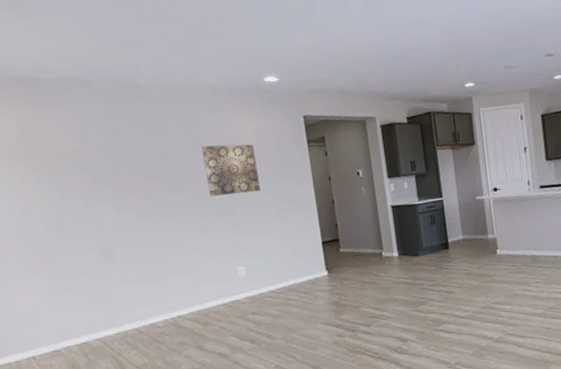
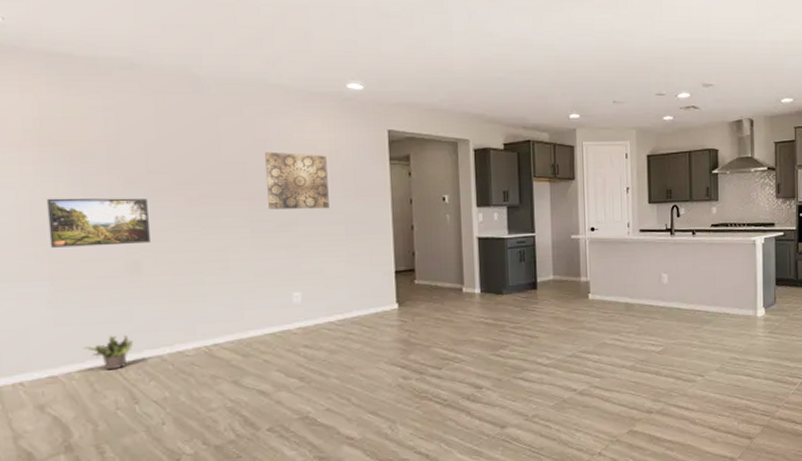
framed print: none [33,196,118,244] -> present [46,198,150,248]
potted plant: none [77,313,115,343] -> present [84,335,133,370]

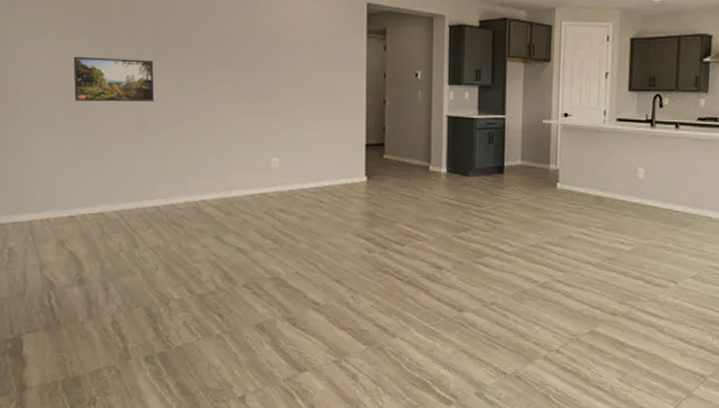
potted plant: present [84,335,133,370] -> none [97,184,135,215]
wall art: present [264,151,329,210] -> none [253,21,309,79]

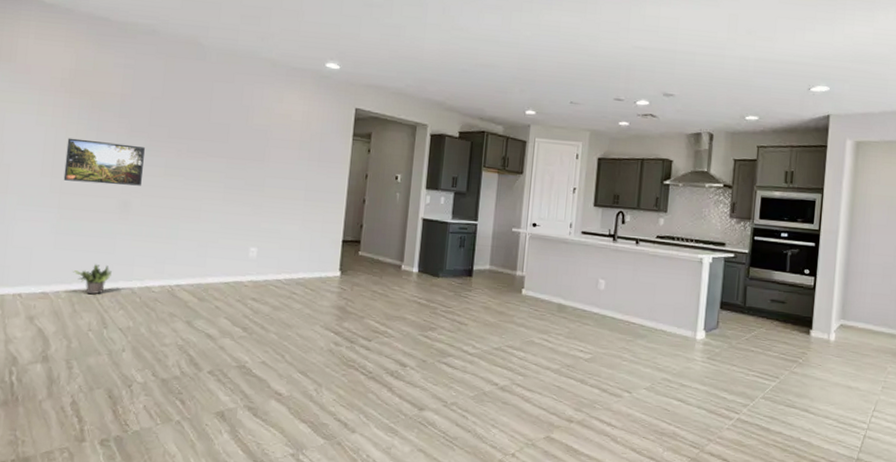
potted plant: none [97,184,135,215] -> present [73,263,112,295]

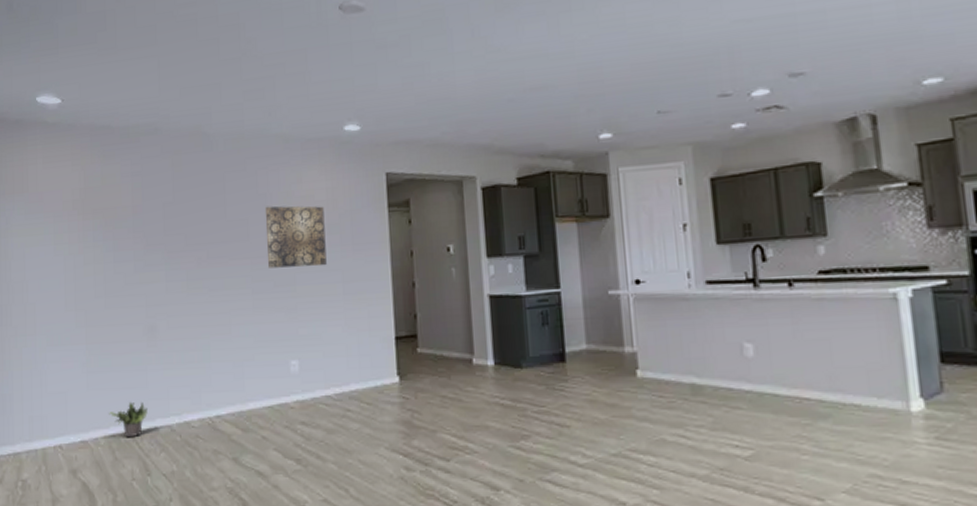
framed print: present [63,138,145,186] -> none [86,261,165,312]
wall art: none [242,117,298,175] -> present [265,206,327,268]

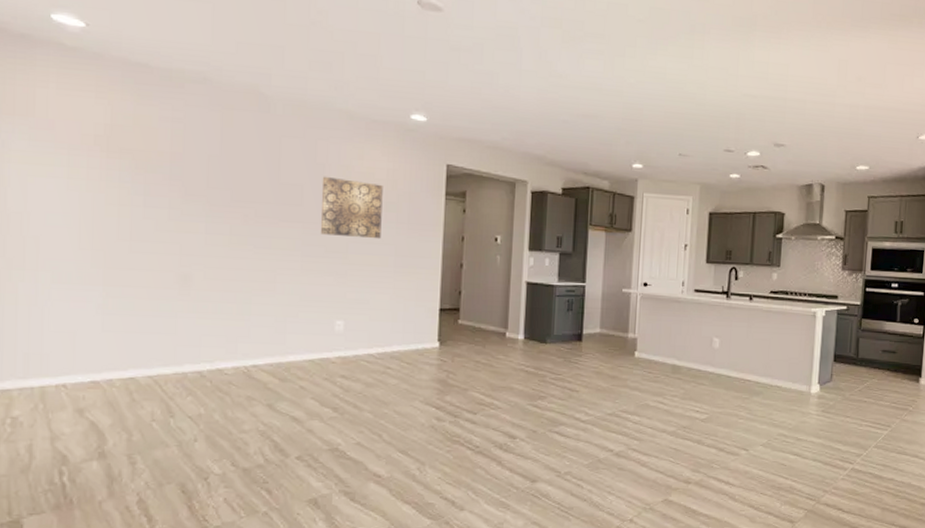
potted plant: present [109,401,148,438] -> none [128,346,175,381]

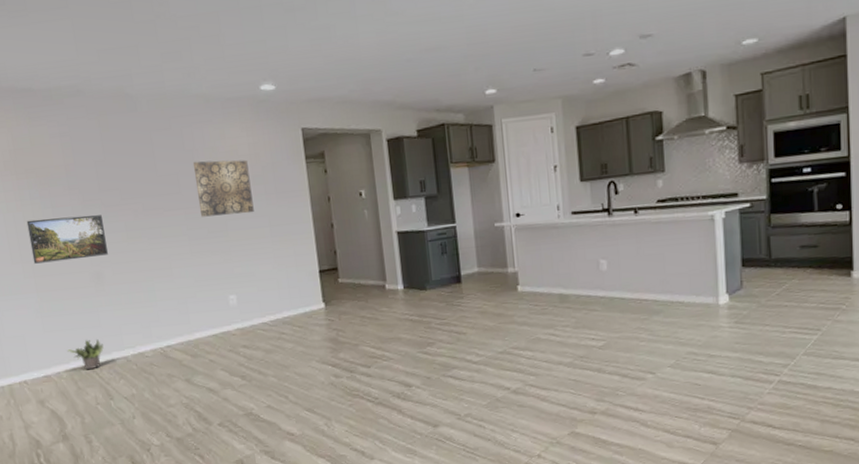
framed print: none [107,204,204,257] -> present [26,215,108,264]
potted plant: none [128,346,175,381] -> present [67,339,104,370]

